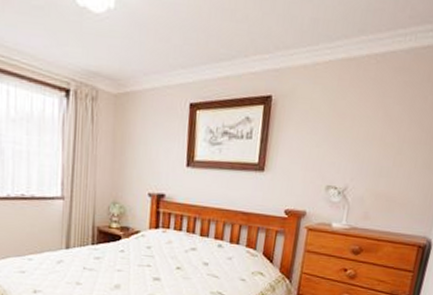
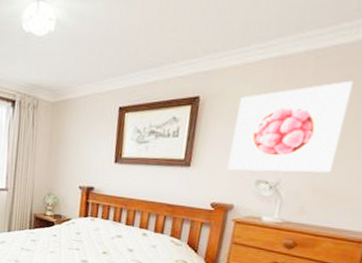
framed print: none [299,87,408,178] -> present [227,80,354,173]

